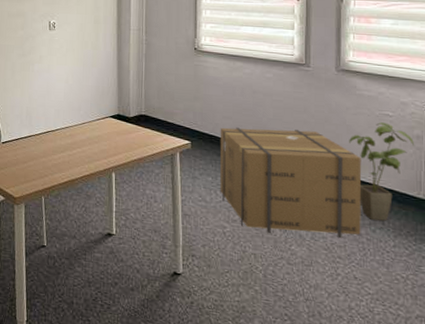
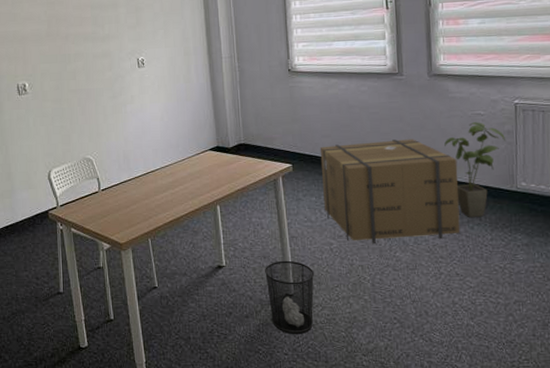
waste bin: none [154,237,205,316] -> present [265,260,315,334]

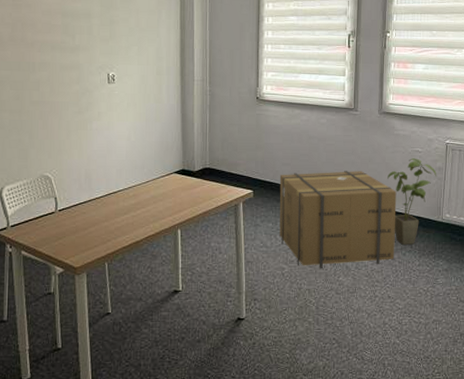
waste bin: present [265,260,315,334] -> none [219,285,266,357]

